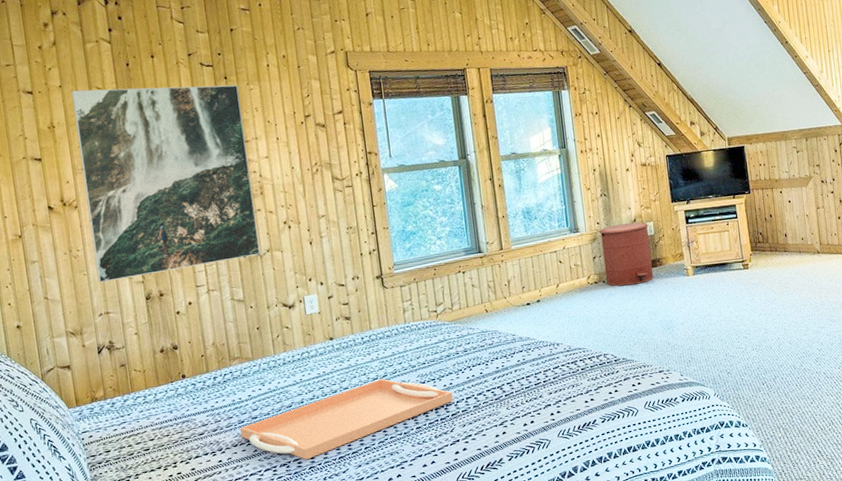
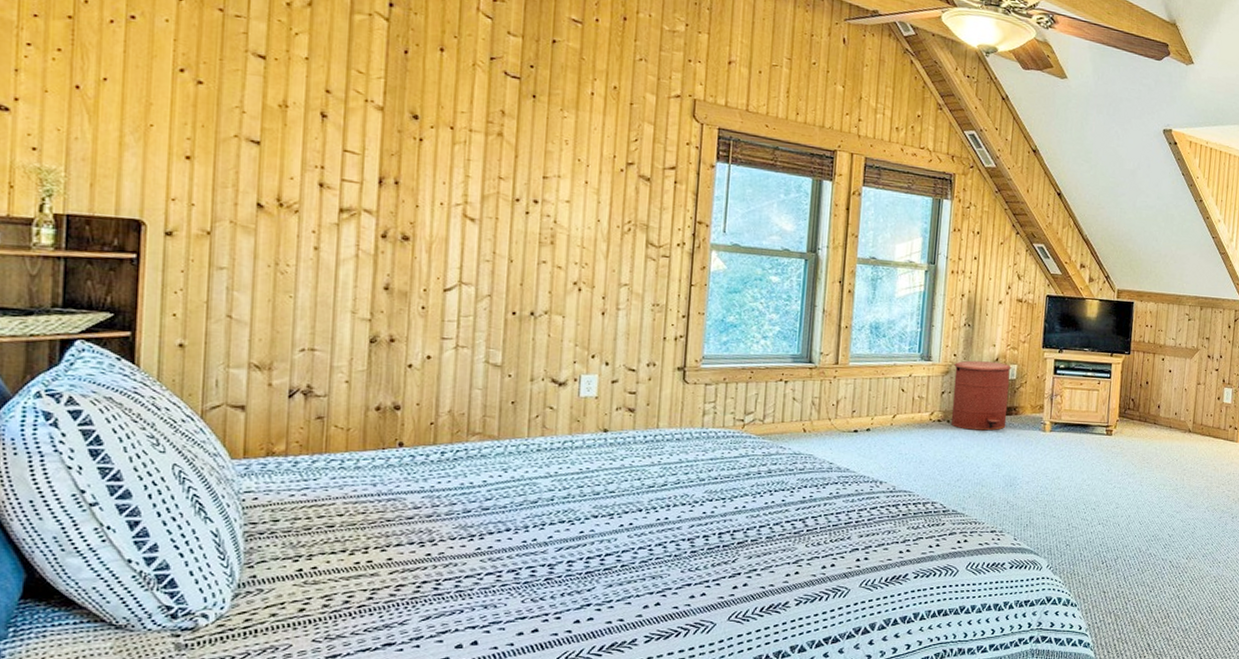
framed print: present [71,84,261,283] -> none [308,67,549,316]
serving tray: present [239,379,453,460] -> none [462,488,744,569]

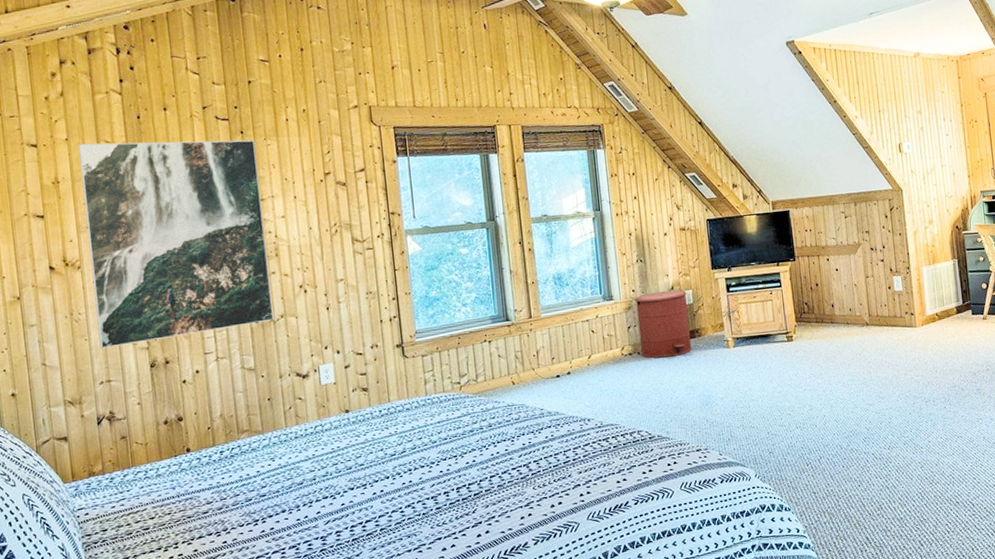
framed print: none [308,67,549,316] -> present [78,139,274,349]

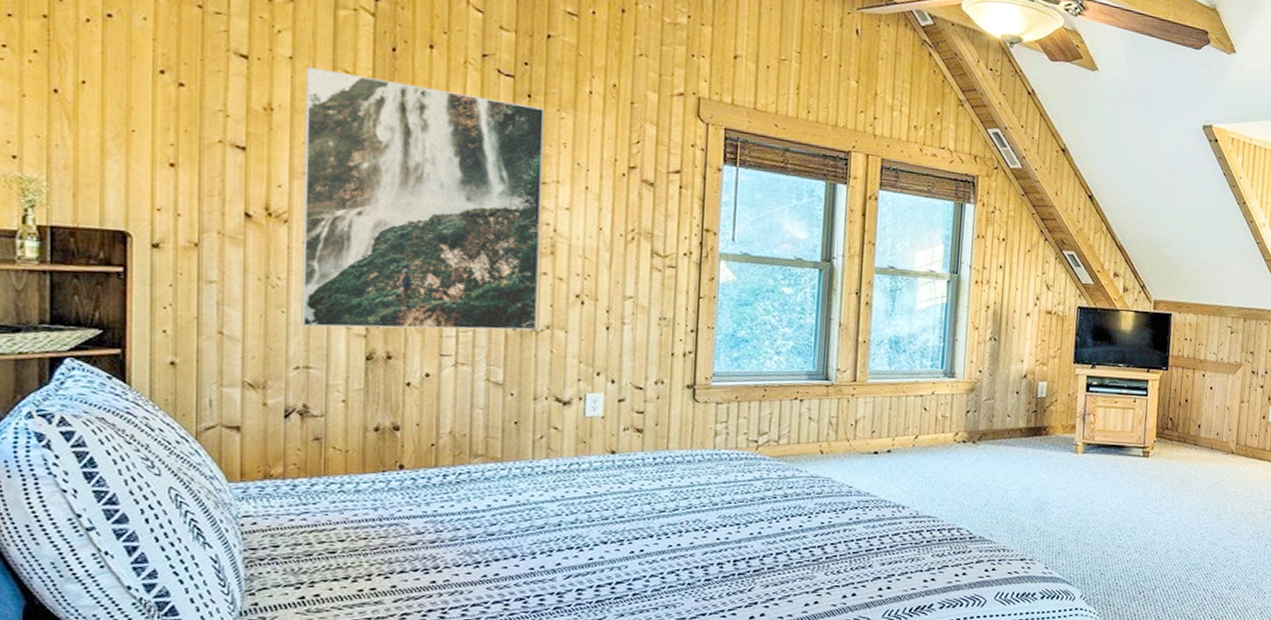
trash can: present [634,290,692,358] -> none [976,377,1041,452]

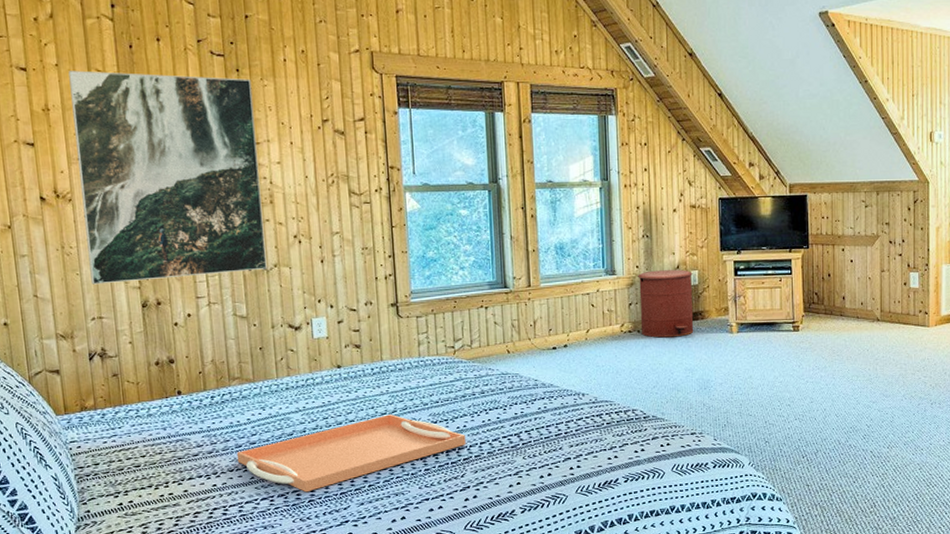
serving tray: none [467,513,759,598] -> present [236,414,466,493]
trash can: none [976,377,1041,452] -> present [638,269,694,338]

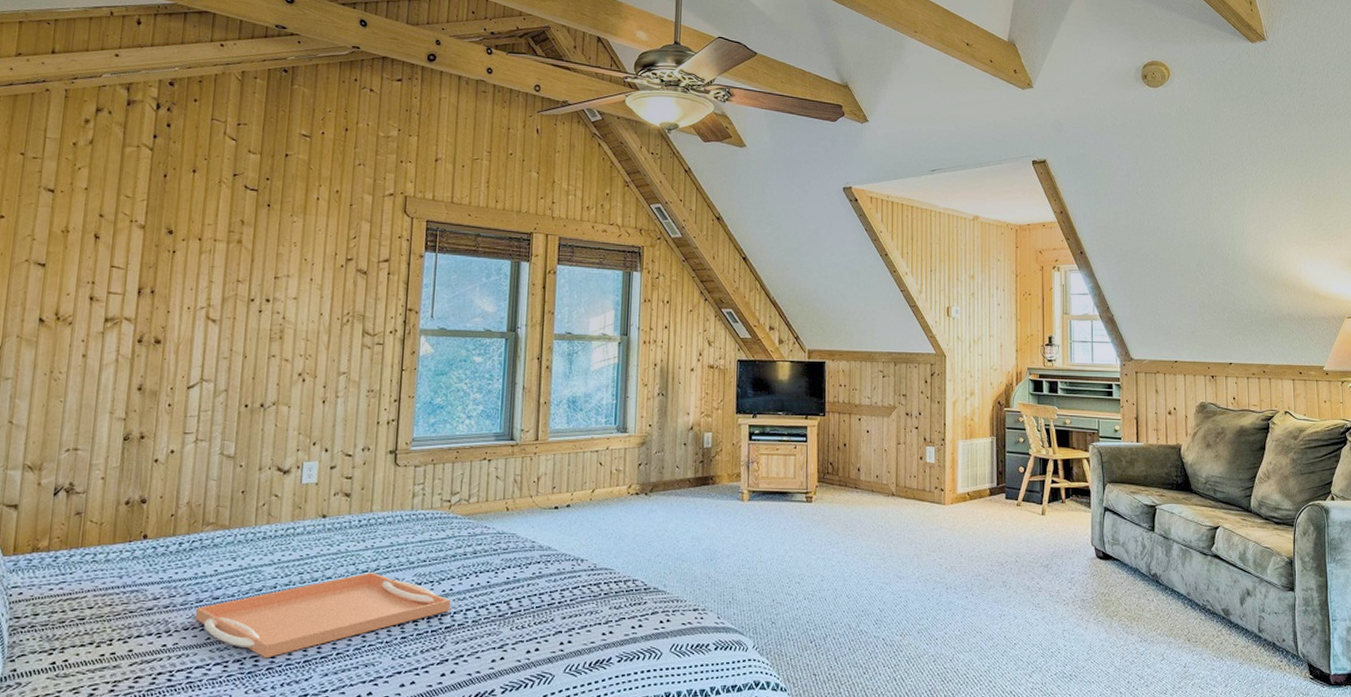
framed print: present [68,70,267,285] -> none [74,195,281,413]
trash can: present [638,269,694,338] -> none [648,430,706,502]

